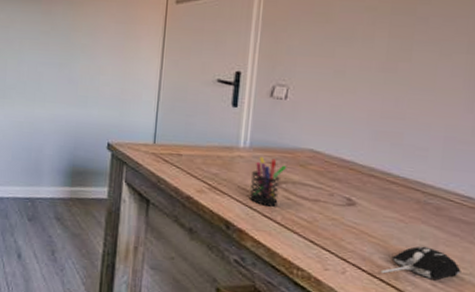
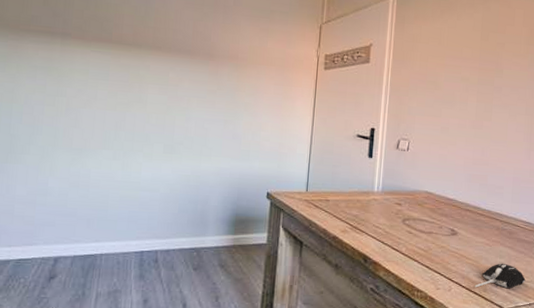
pen holder: present [249,156,287,207] -> none [381,198,409,240]

